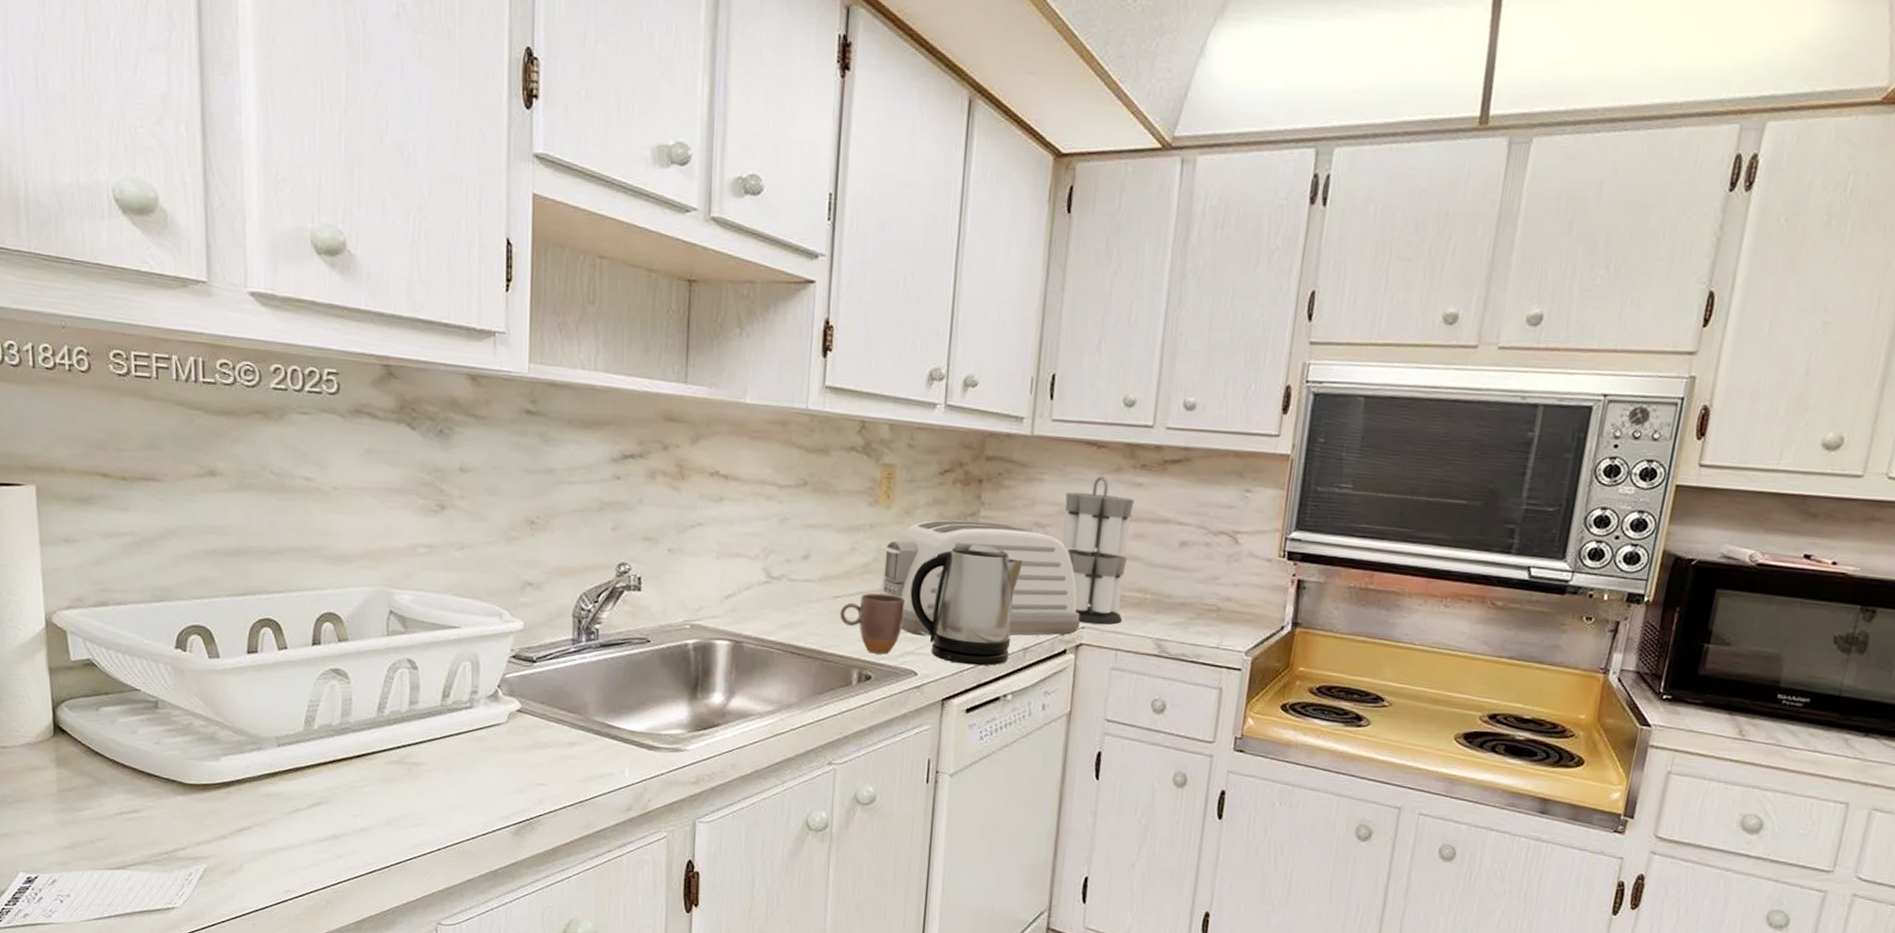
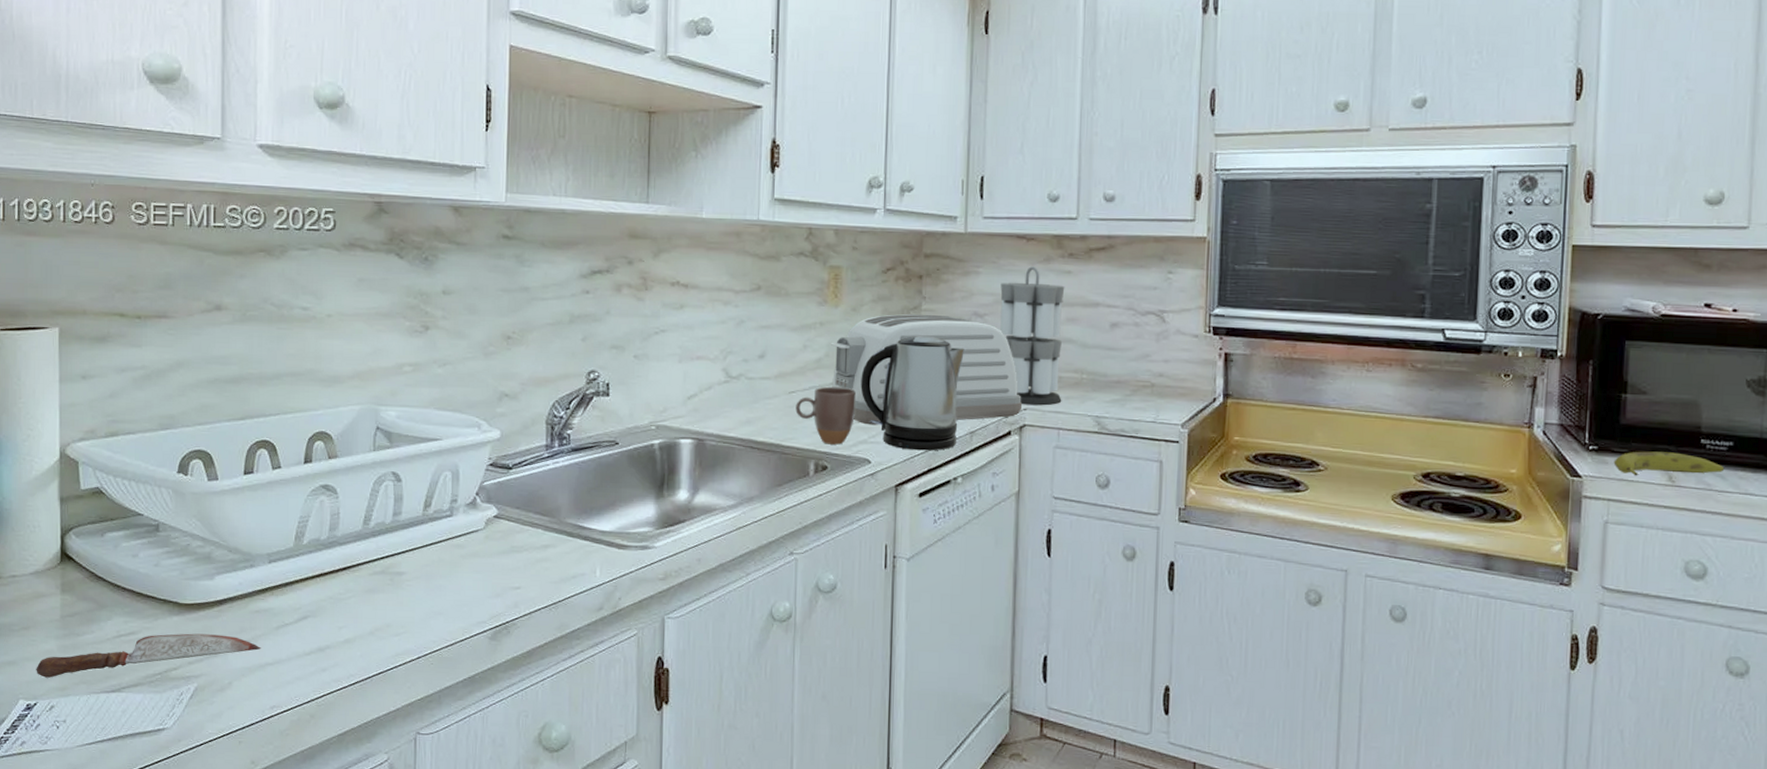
kitchen knife: none [34,813,272,852] -> present [36,633,261,678]
fruit: none [1685,703,1797,729] -> present [1613,451,1725,476]

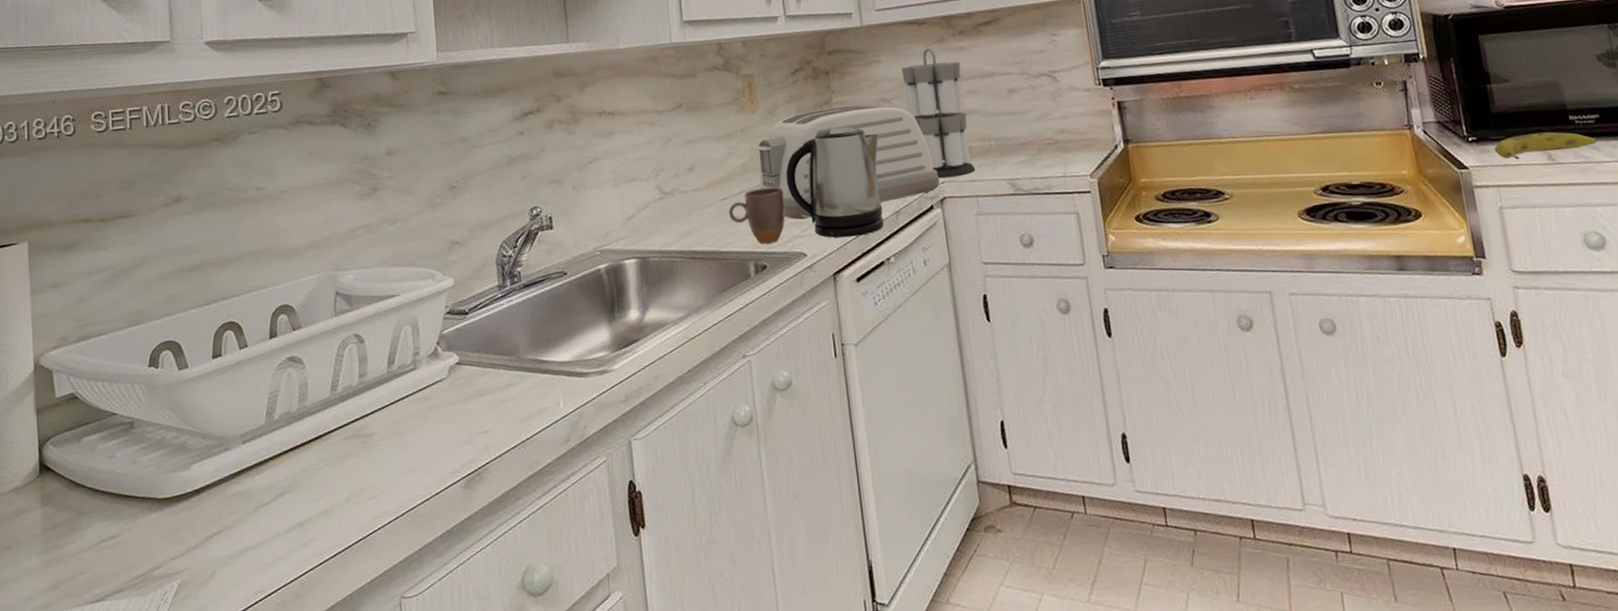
kitchen knife: present [36,633,261,678] -> none [20,524,241,597]

